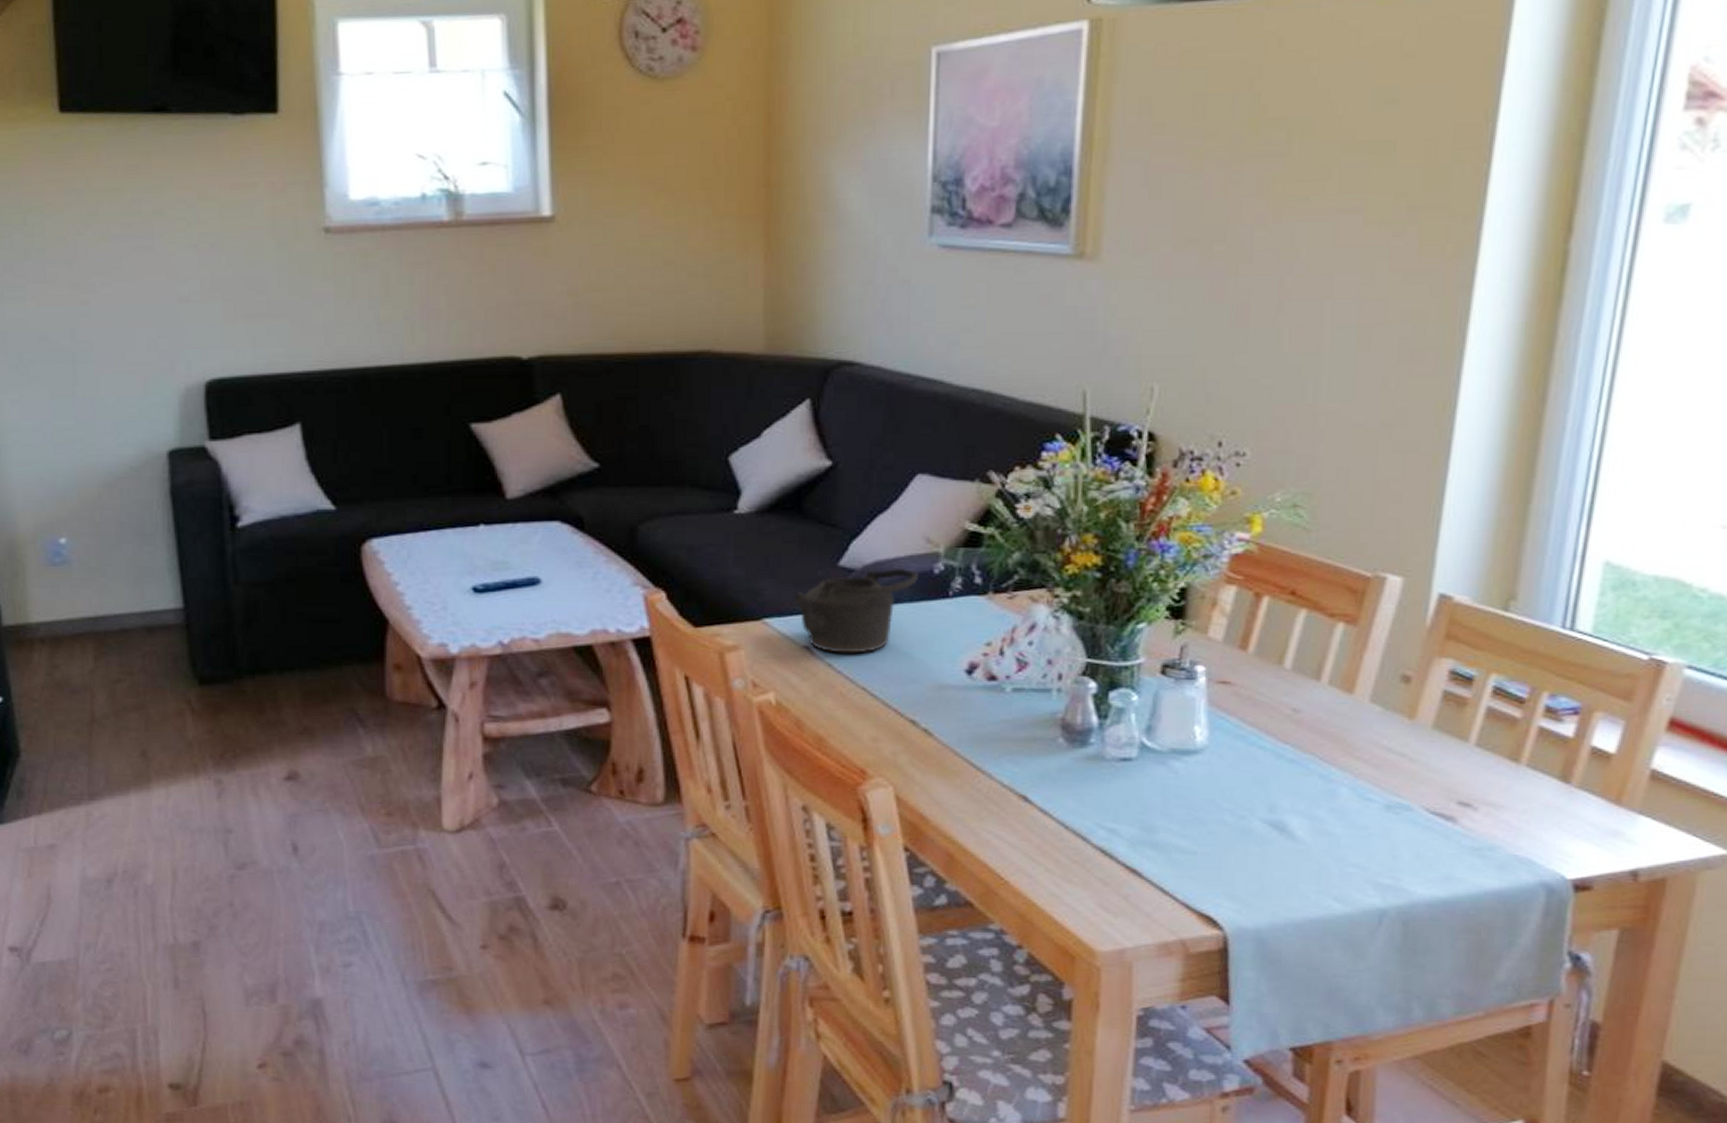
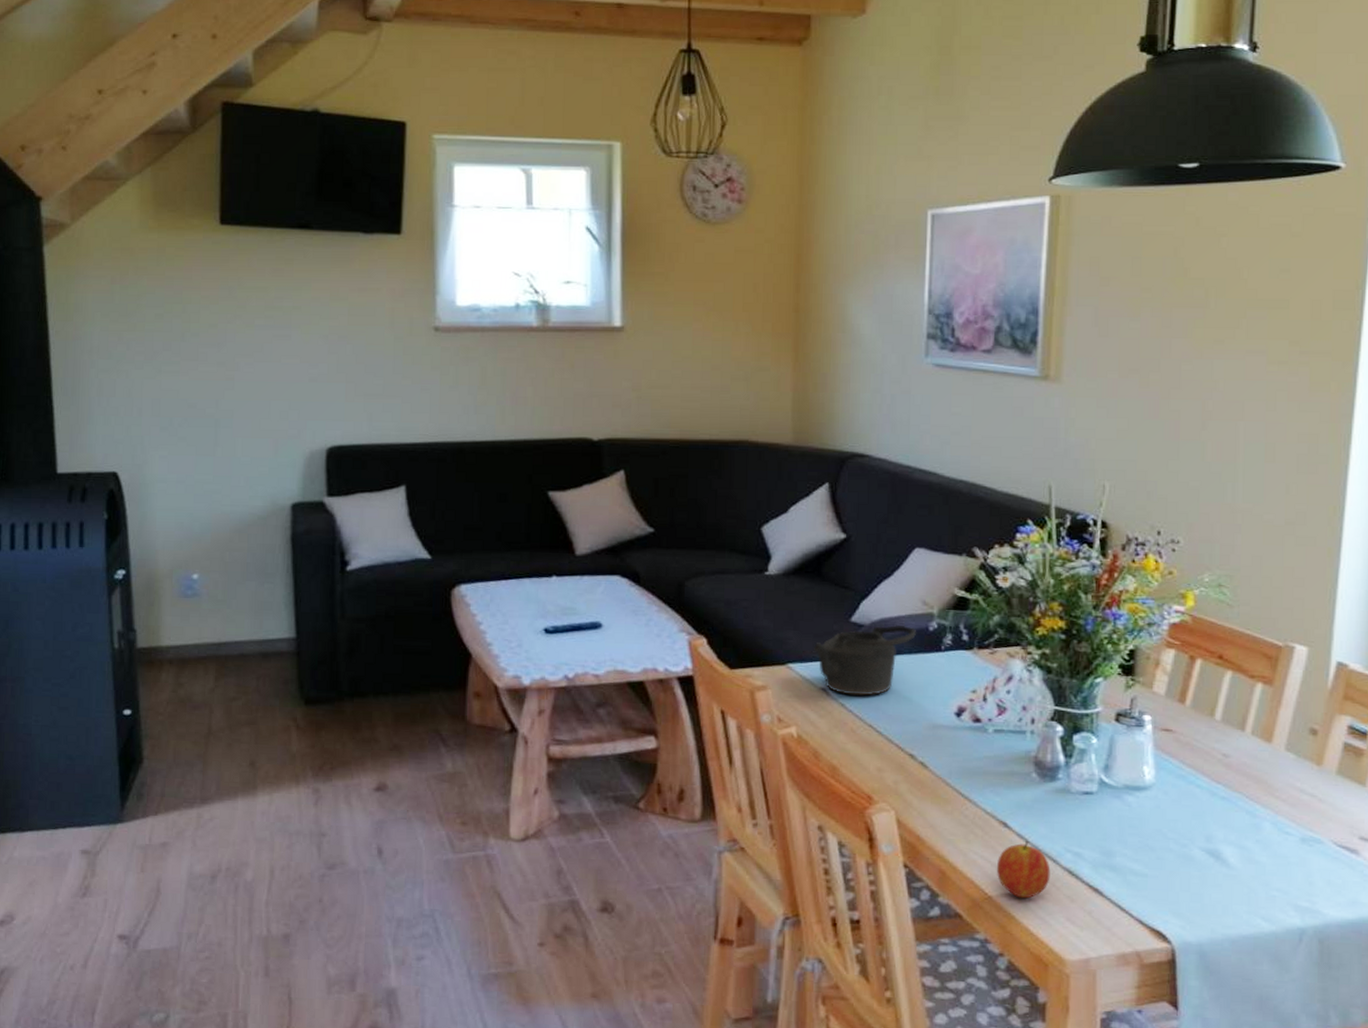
fruit: none [1014,816,1080,883] -> present [996,840,1051,899]

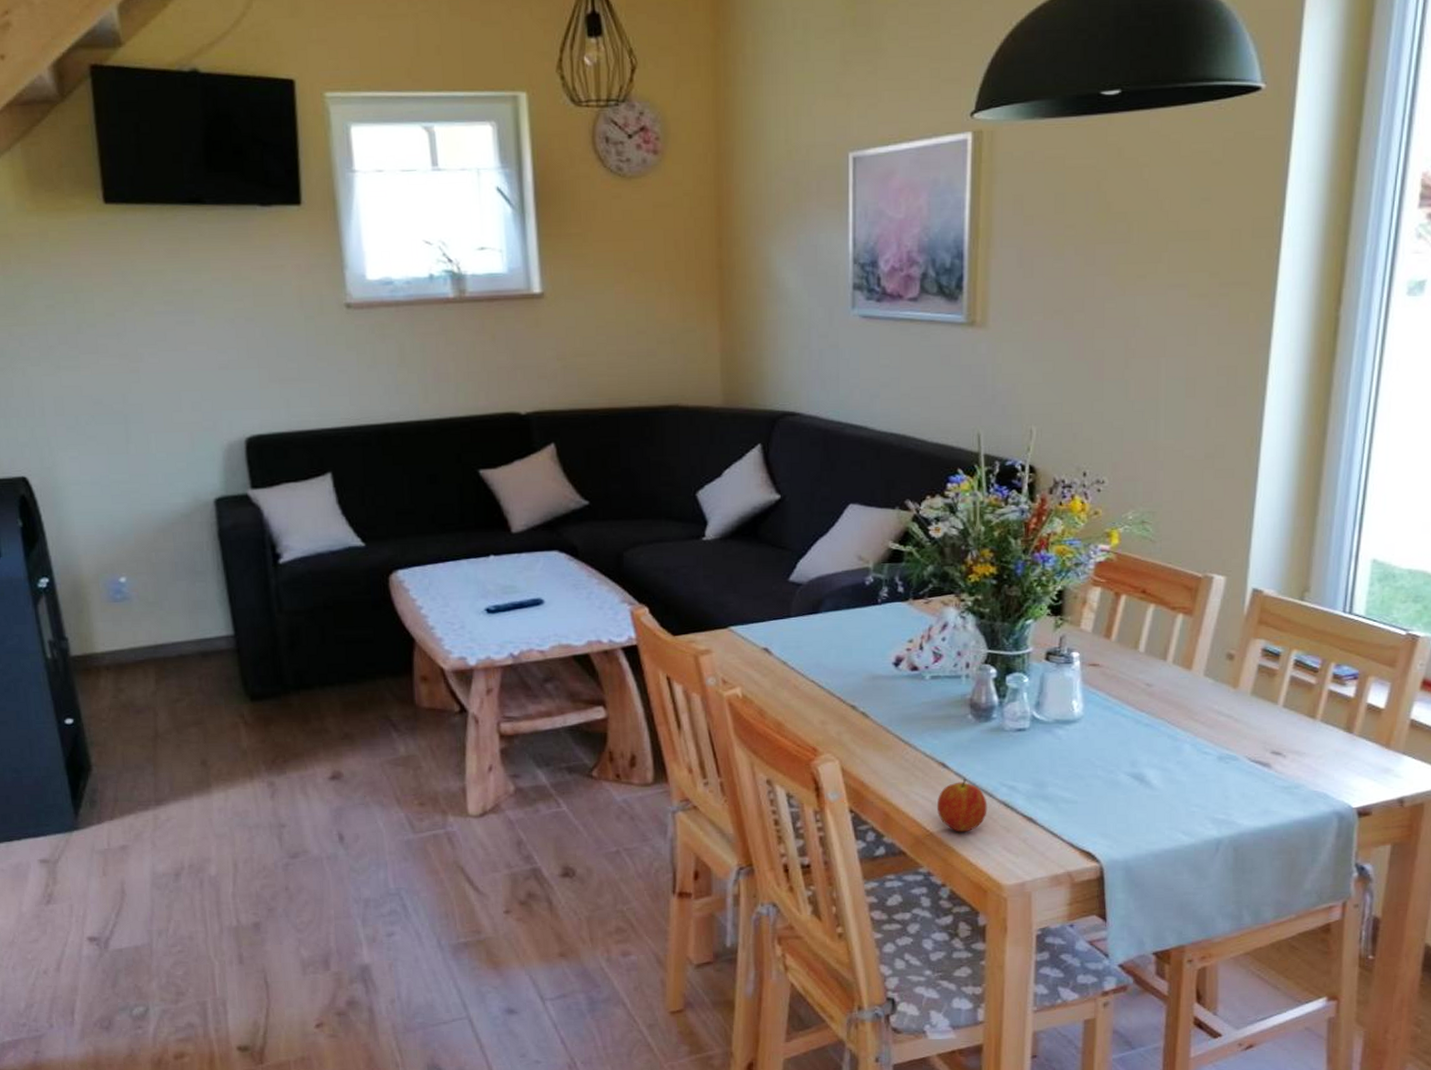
teapot: present [814,624,916,696] -> none [754,581,853,653]

